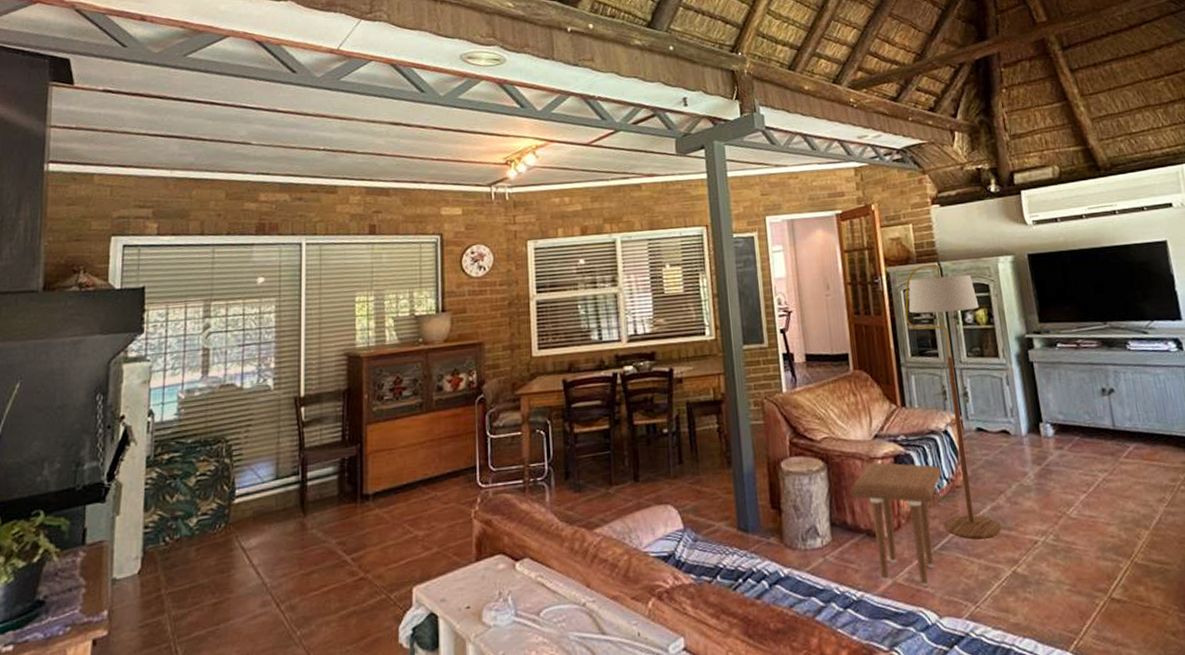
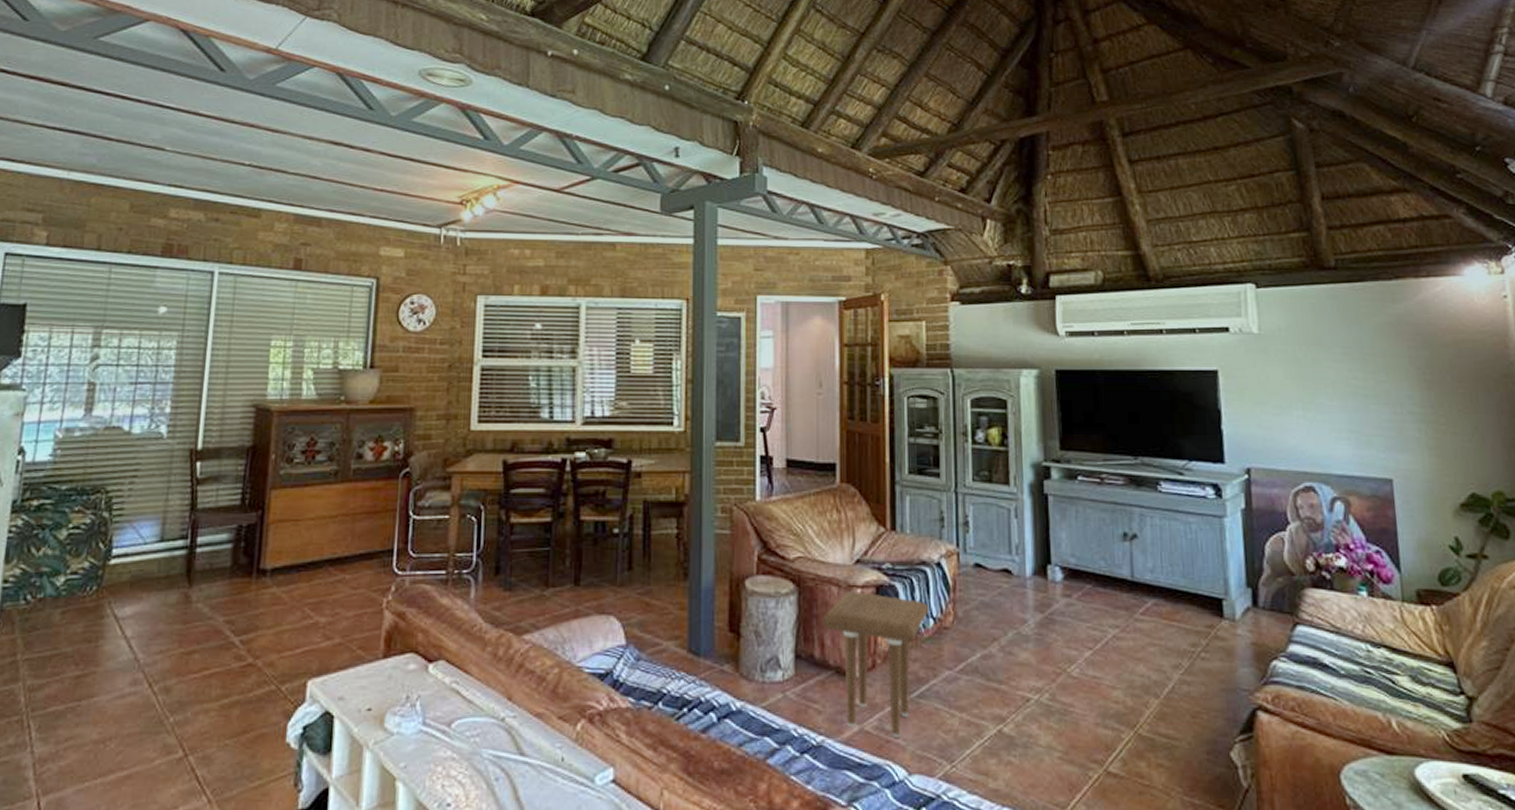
floor lamp: present [904,264,1001,540] -> none [906,371,993,690]

